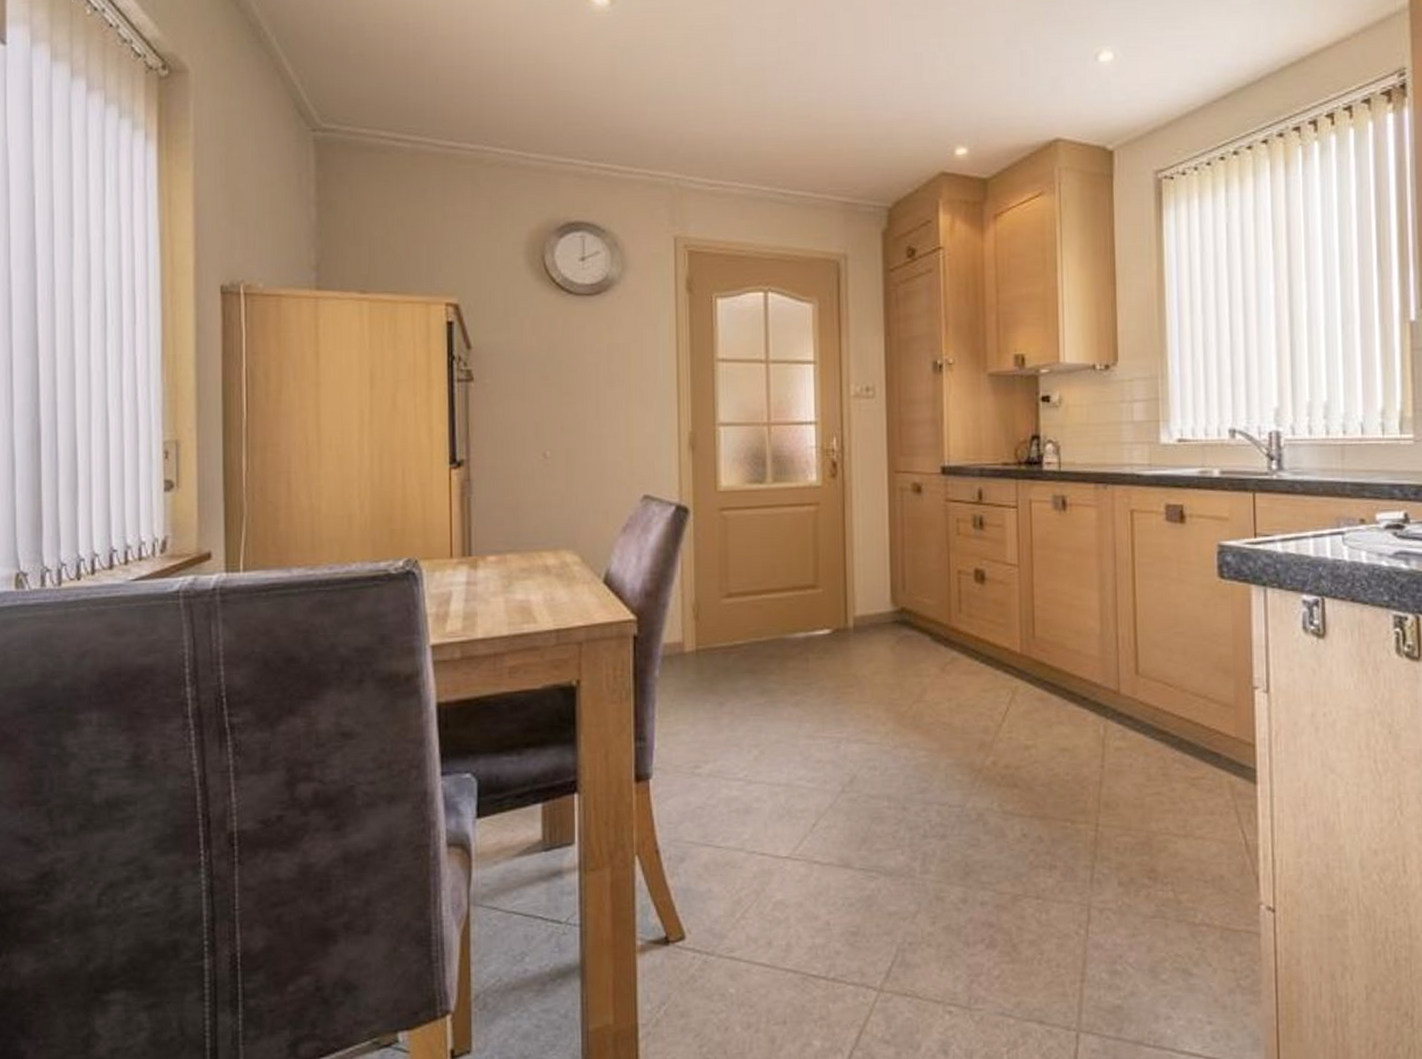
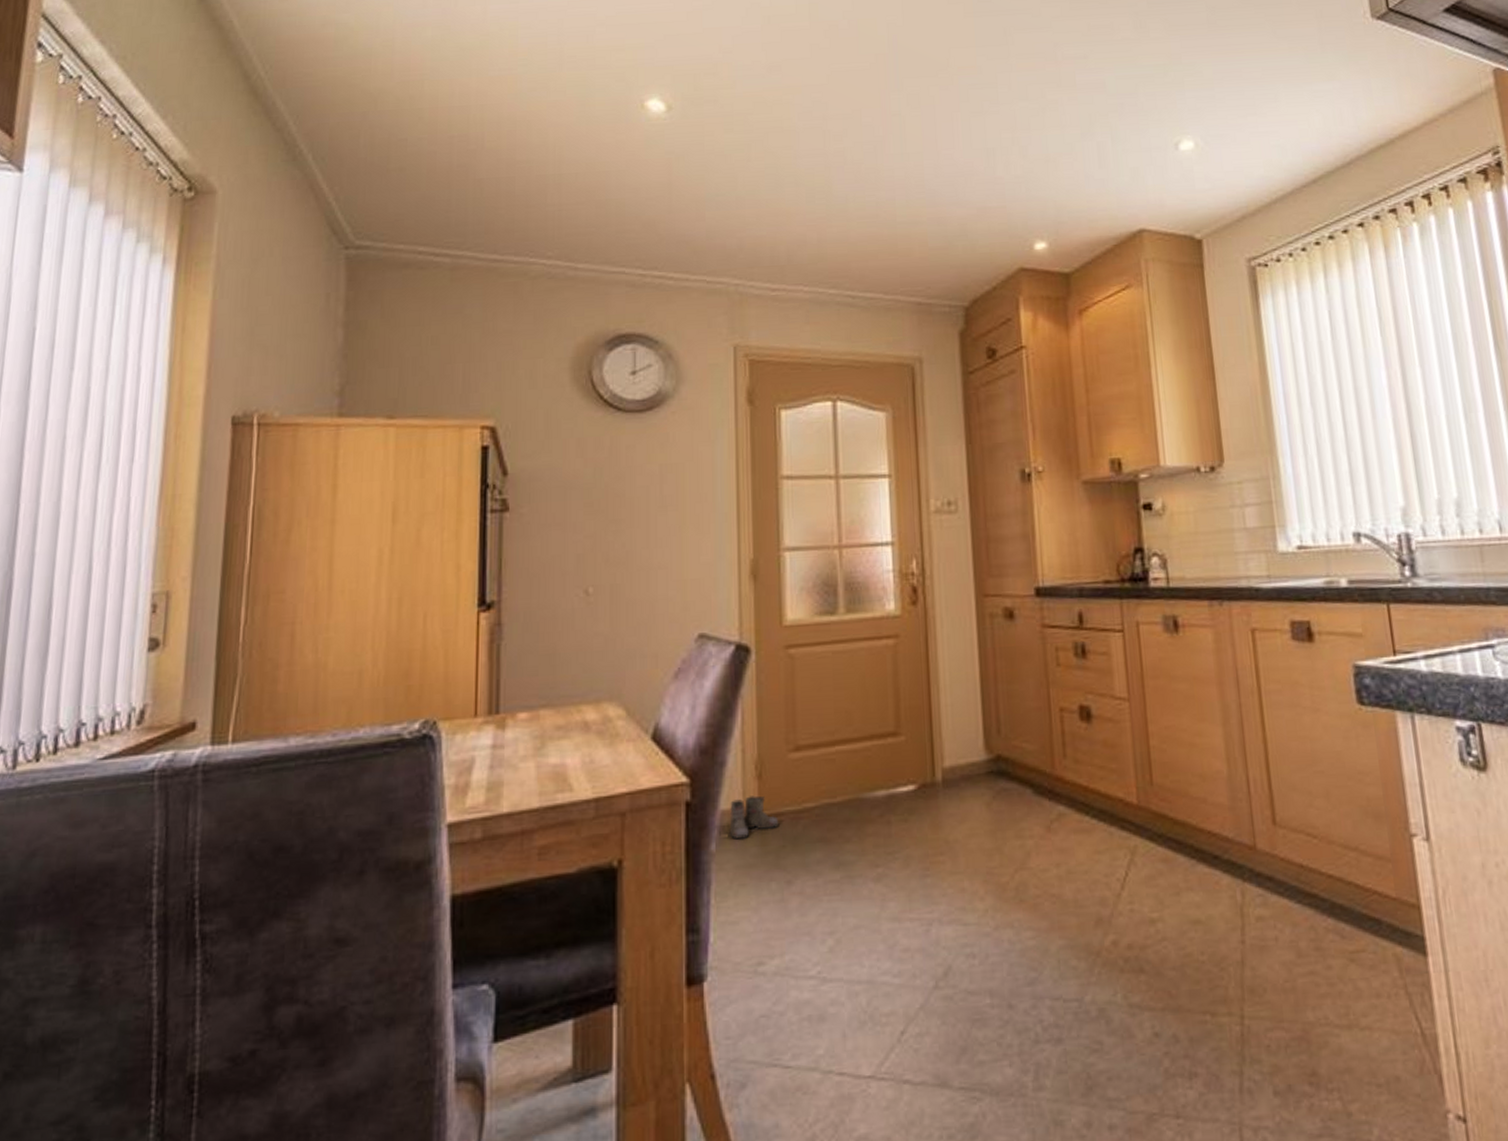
boots: none [670,633,713,669] -> present [729,795,779,840]

